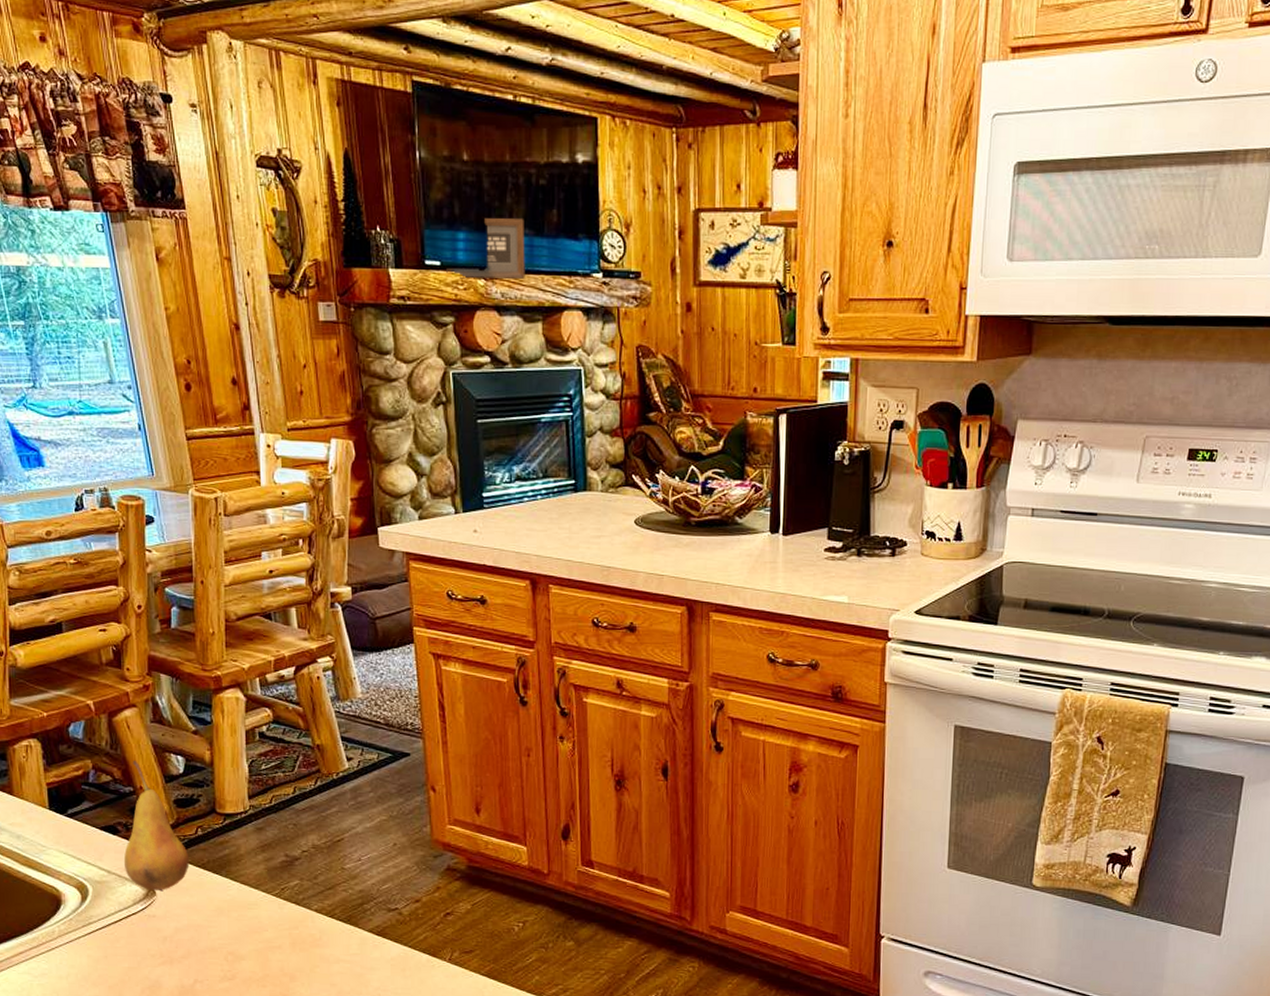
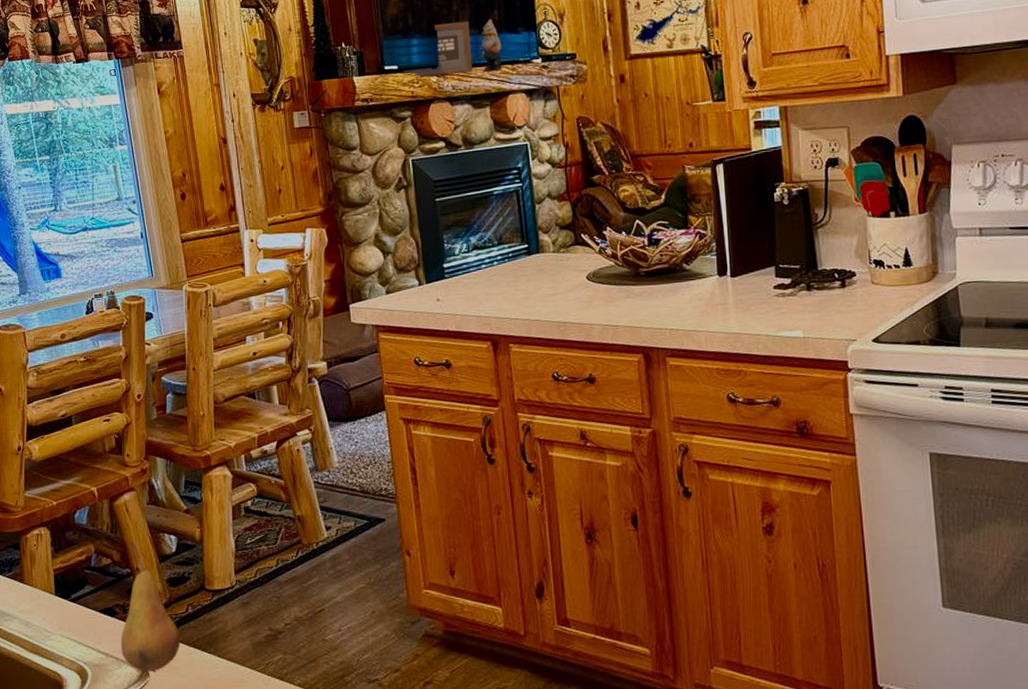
decorative figurine: none [533,219,559,283] -> present [479,19,502,73]

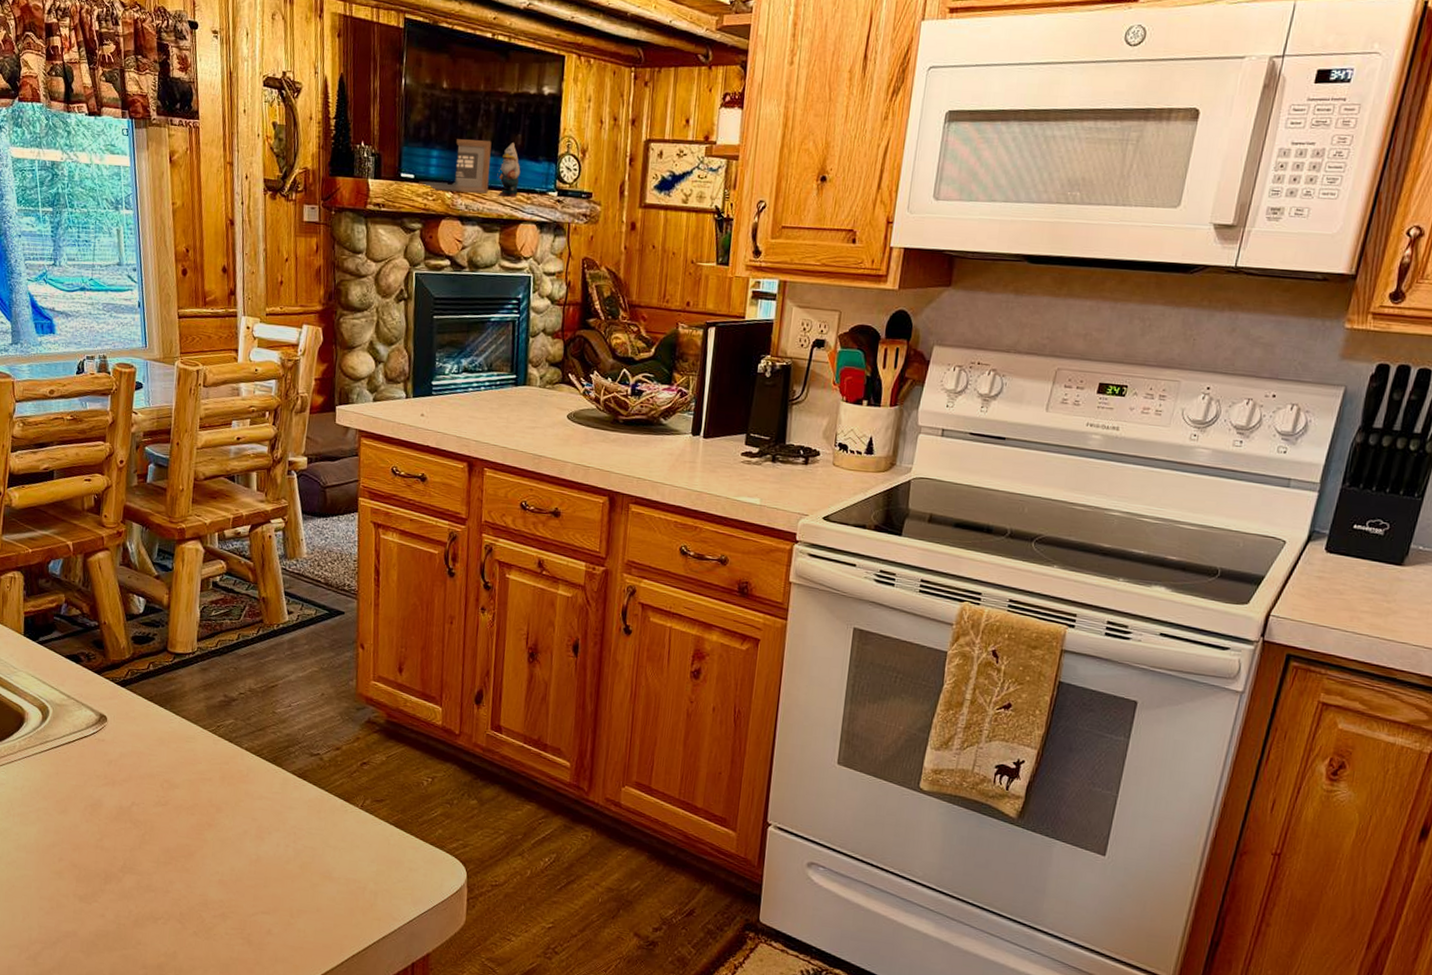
fruit: present [120,543,180,673] -> none [82,598,140,718]

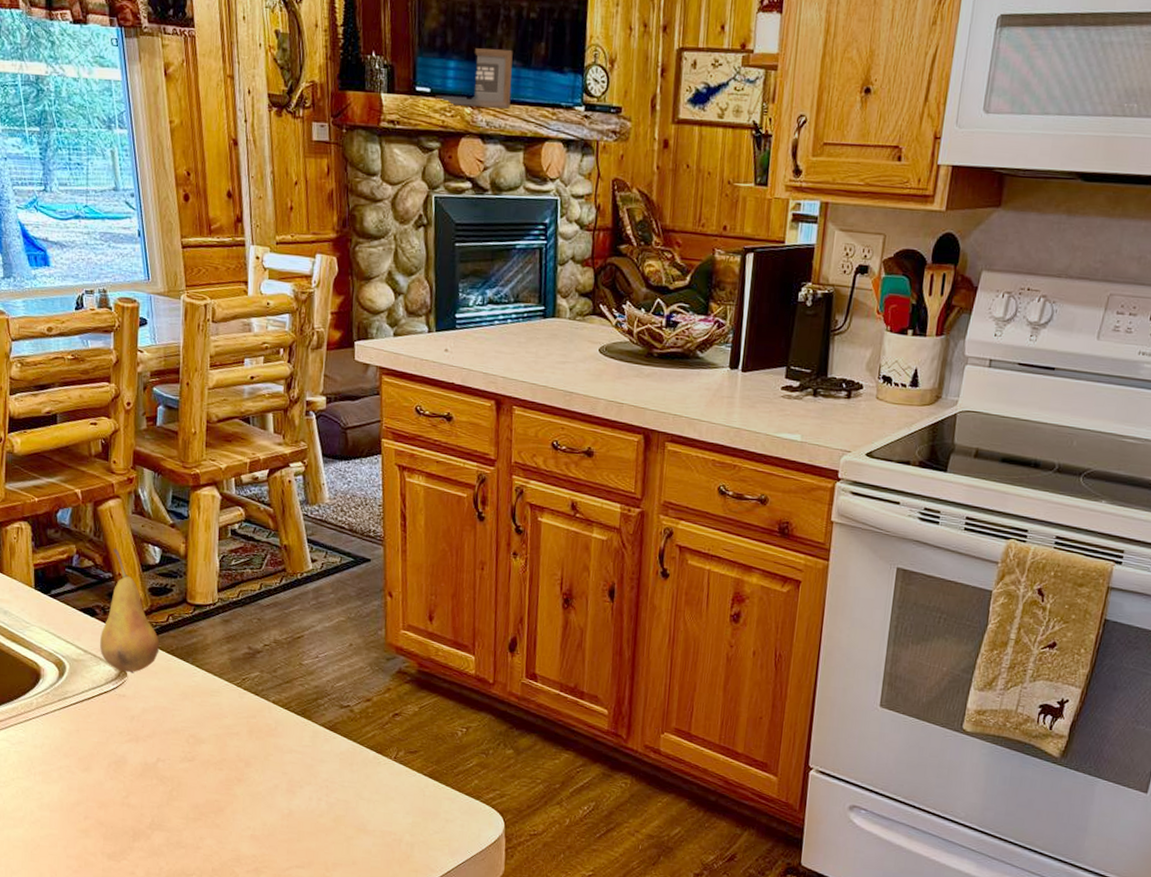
fruit: none [82,598,140,718] -> present [99,548,160,673]
decorative figurine: present [497,143,521,198] -> none [519,52,545,114]

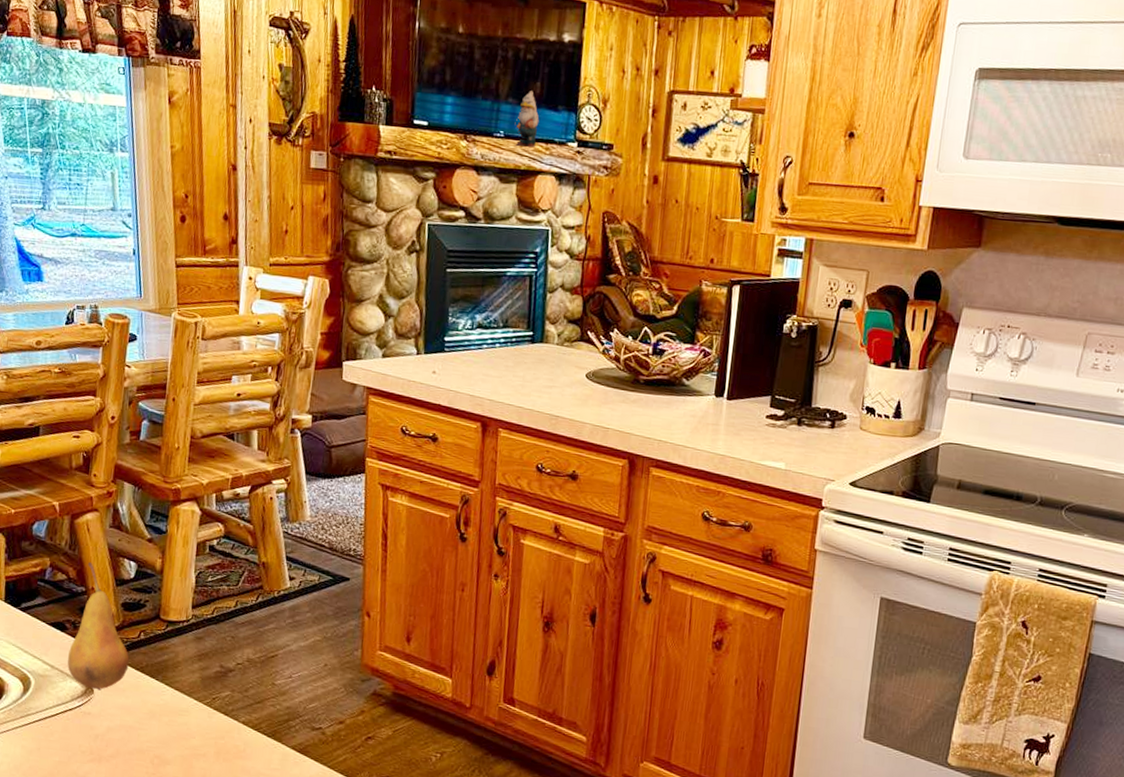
picture frame: present [435,48,513,110] -> none [432,86,509,144]
decorative figurine: none [519,52,545,114] -> present [514,91,539,148]

